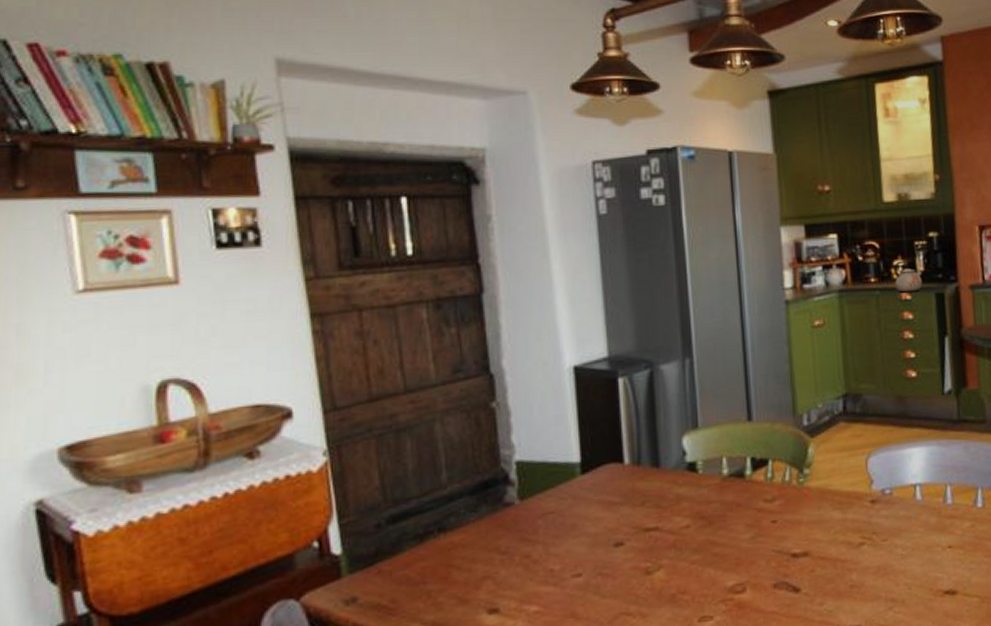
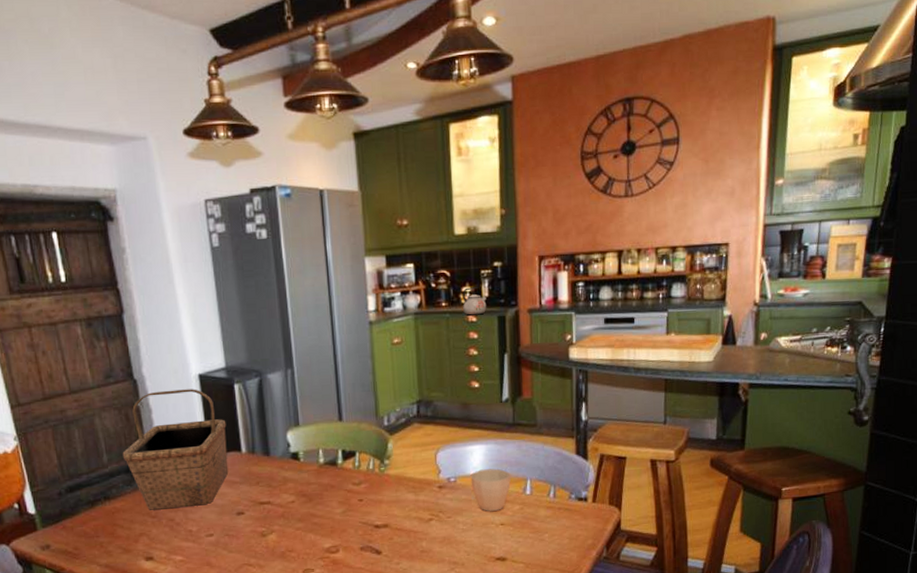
basket: none [467,384,606,544] -> present [122,389,229,510]
cup: none [909,476,959,531] -> present [470,468,512,511]

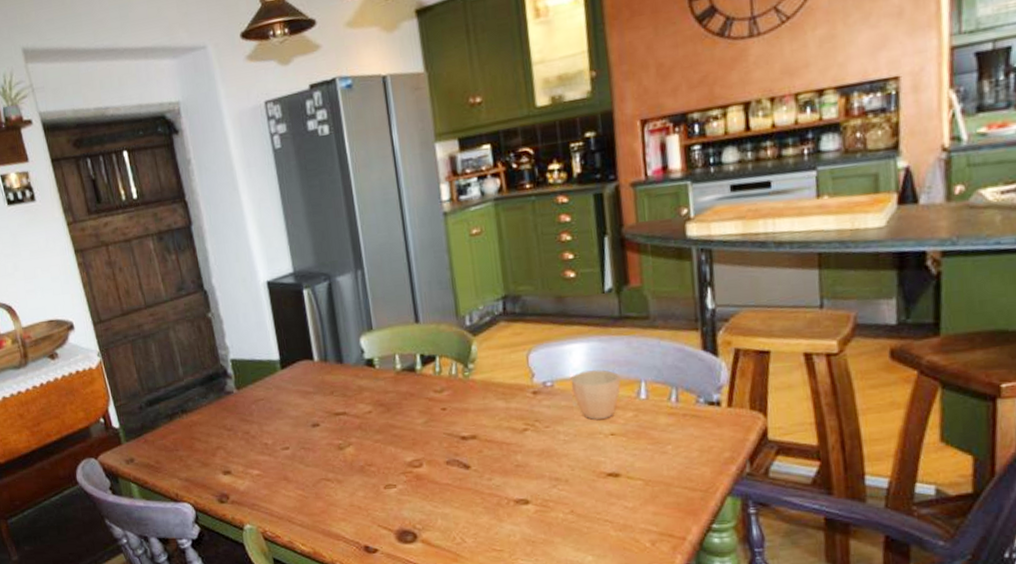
basket: present [122,389,229,510] -> none [196,296,302,423]
kettle: present [462,286,487,316] -> none [549,162,580,196]

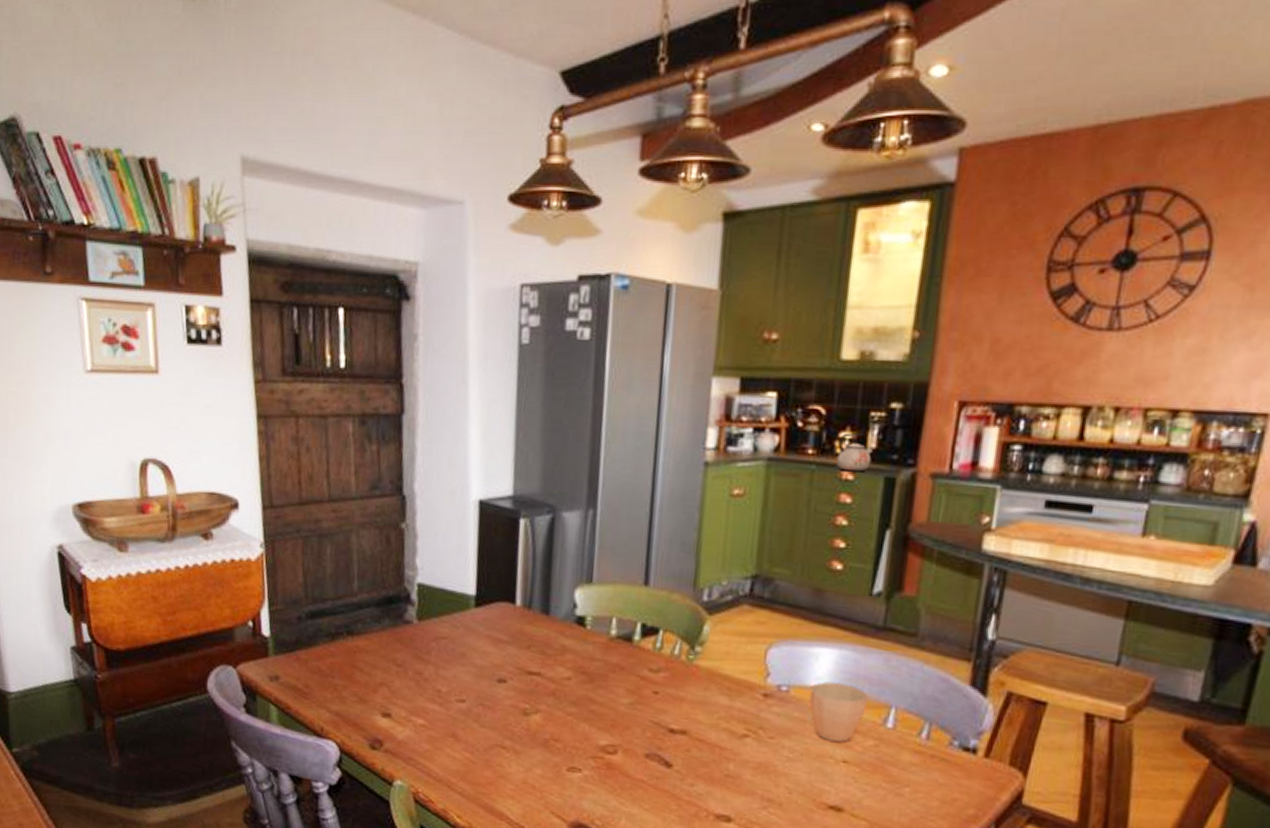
kettle: none [549,162,580,196] -> present [836,432,873,472]

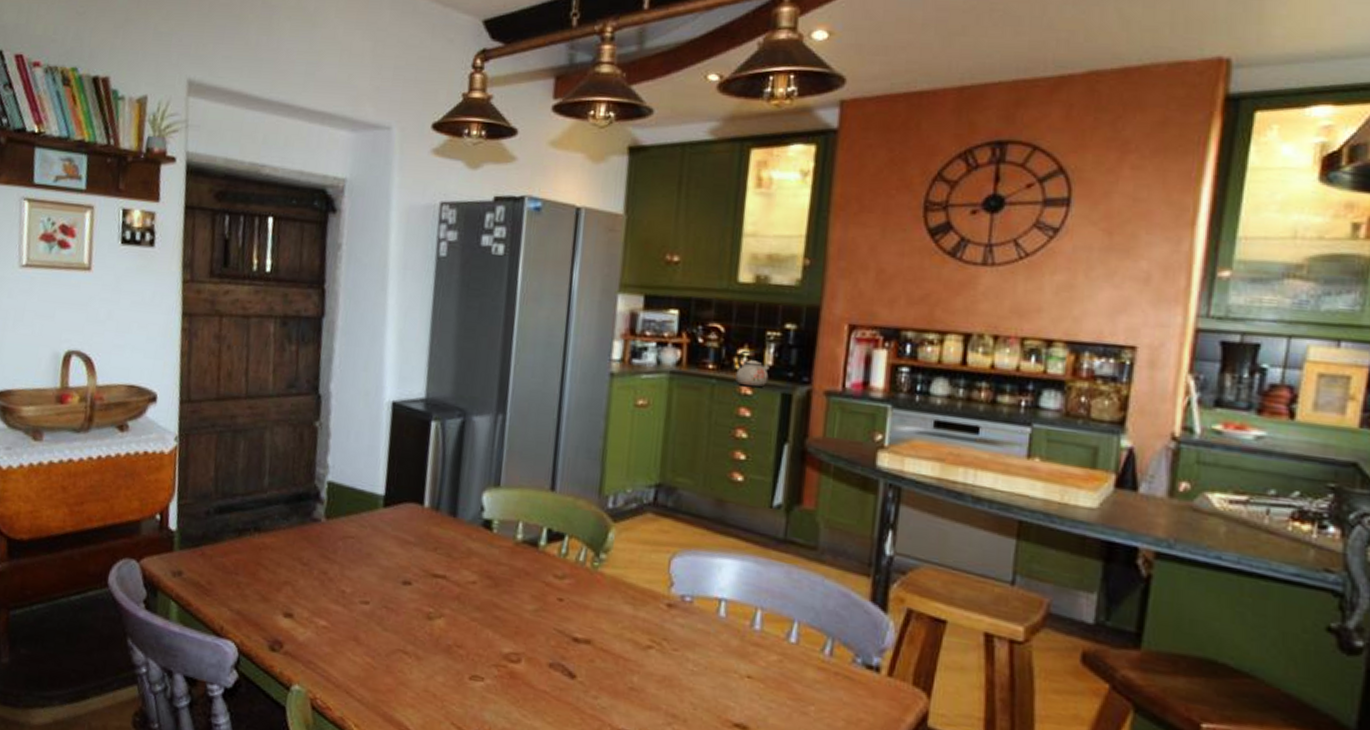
cup: present [809,681,869,742] -> none [712,593,772,656]

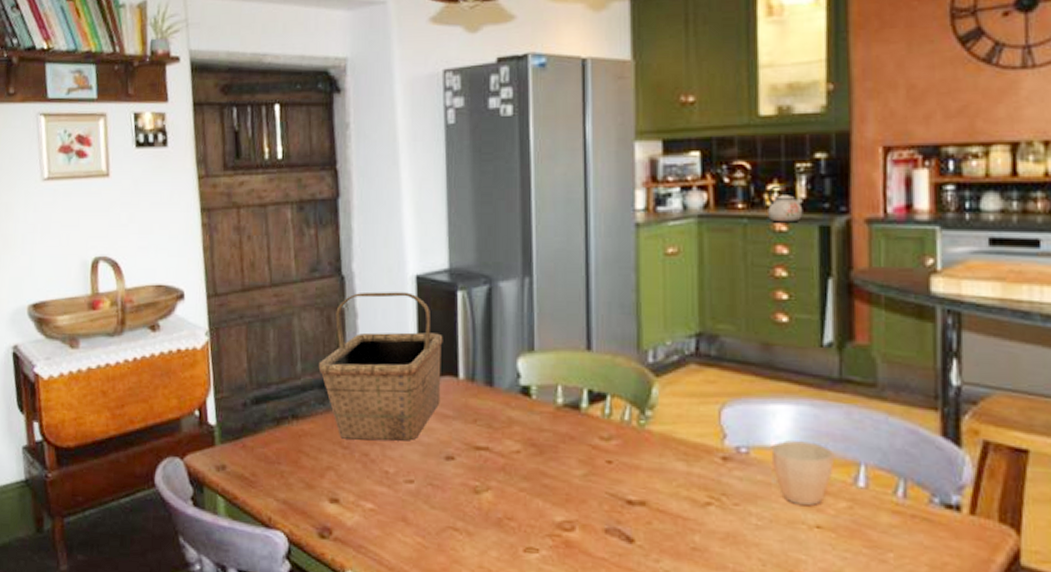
basket: none [286,413,413,563] -> present [318,292,443,441]
cup: none [712,593,772,656] -> present [771,440,835,505]

